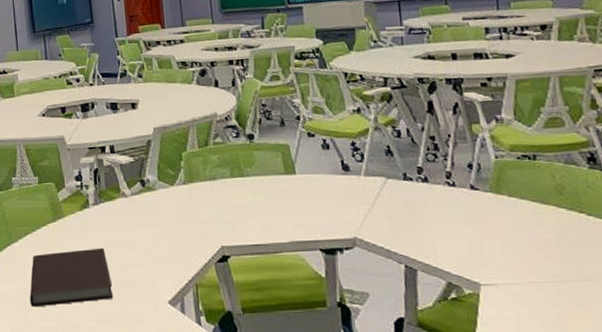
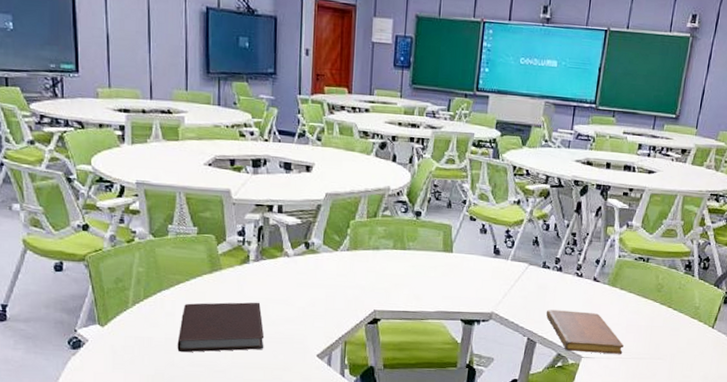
notebook: none [420,227,534,279] -> present [546,309,624,354]

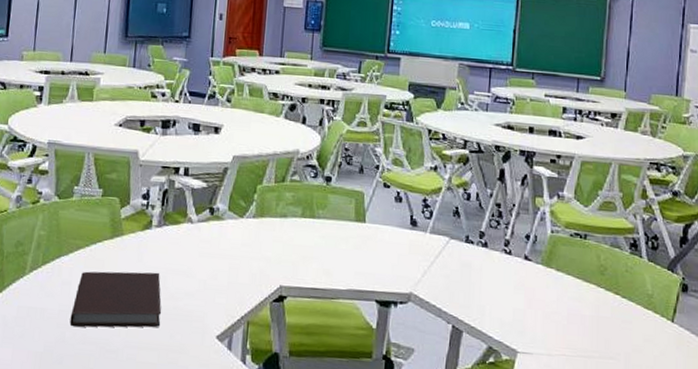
notebook: present [546,309,624,354] -> none [472,292,566,350]

